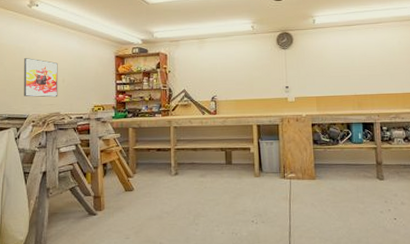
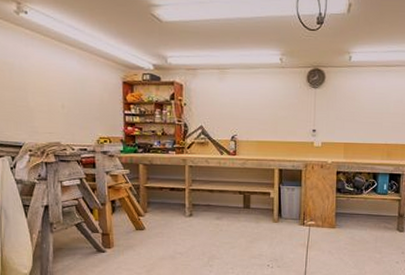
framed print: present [24,58,58,98] -> none [14,76,57,125]

